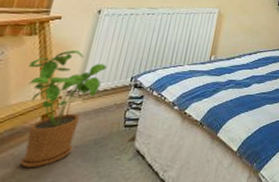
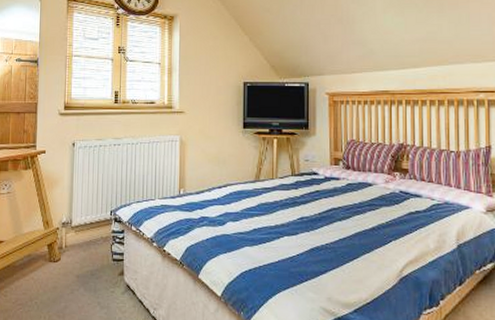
house plant: present [20,49,107,169] -> none [30,183,88,292]

